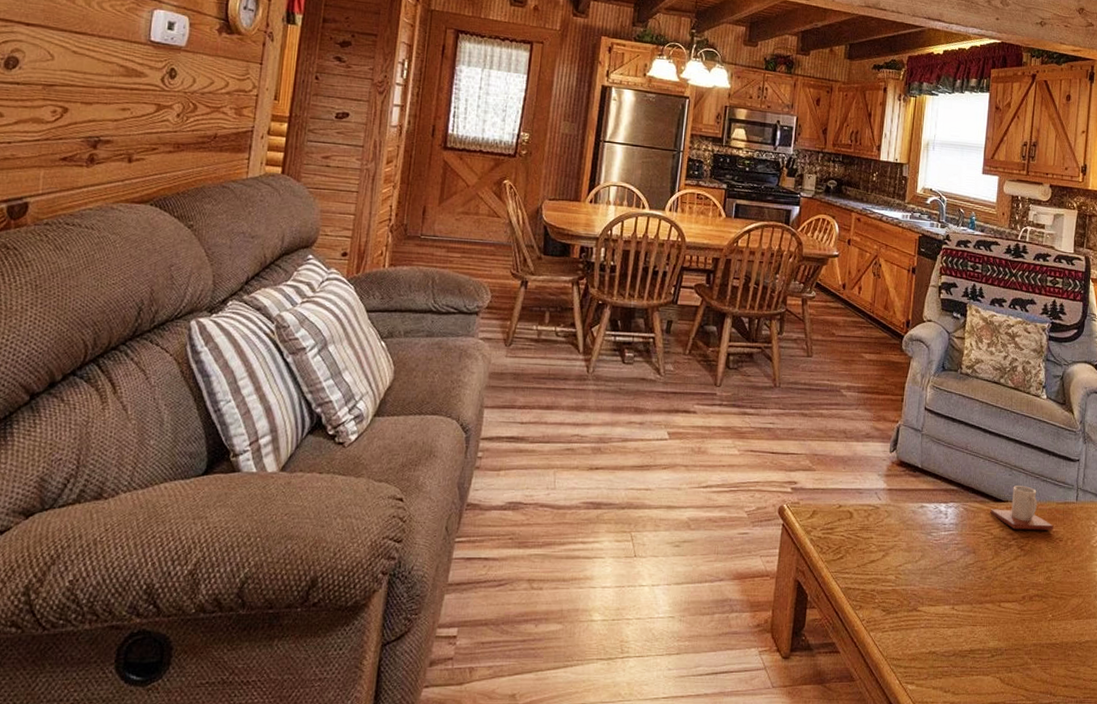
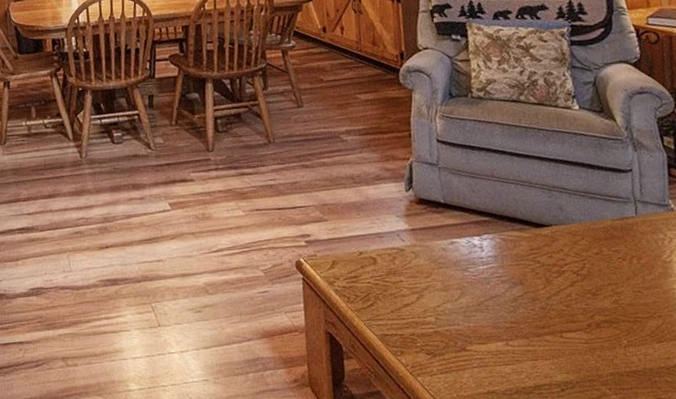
mug: present [990,486,1054,530] -> none [532,206,613,254]

